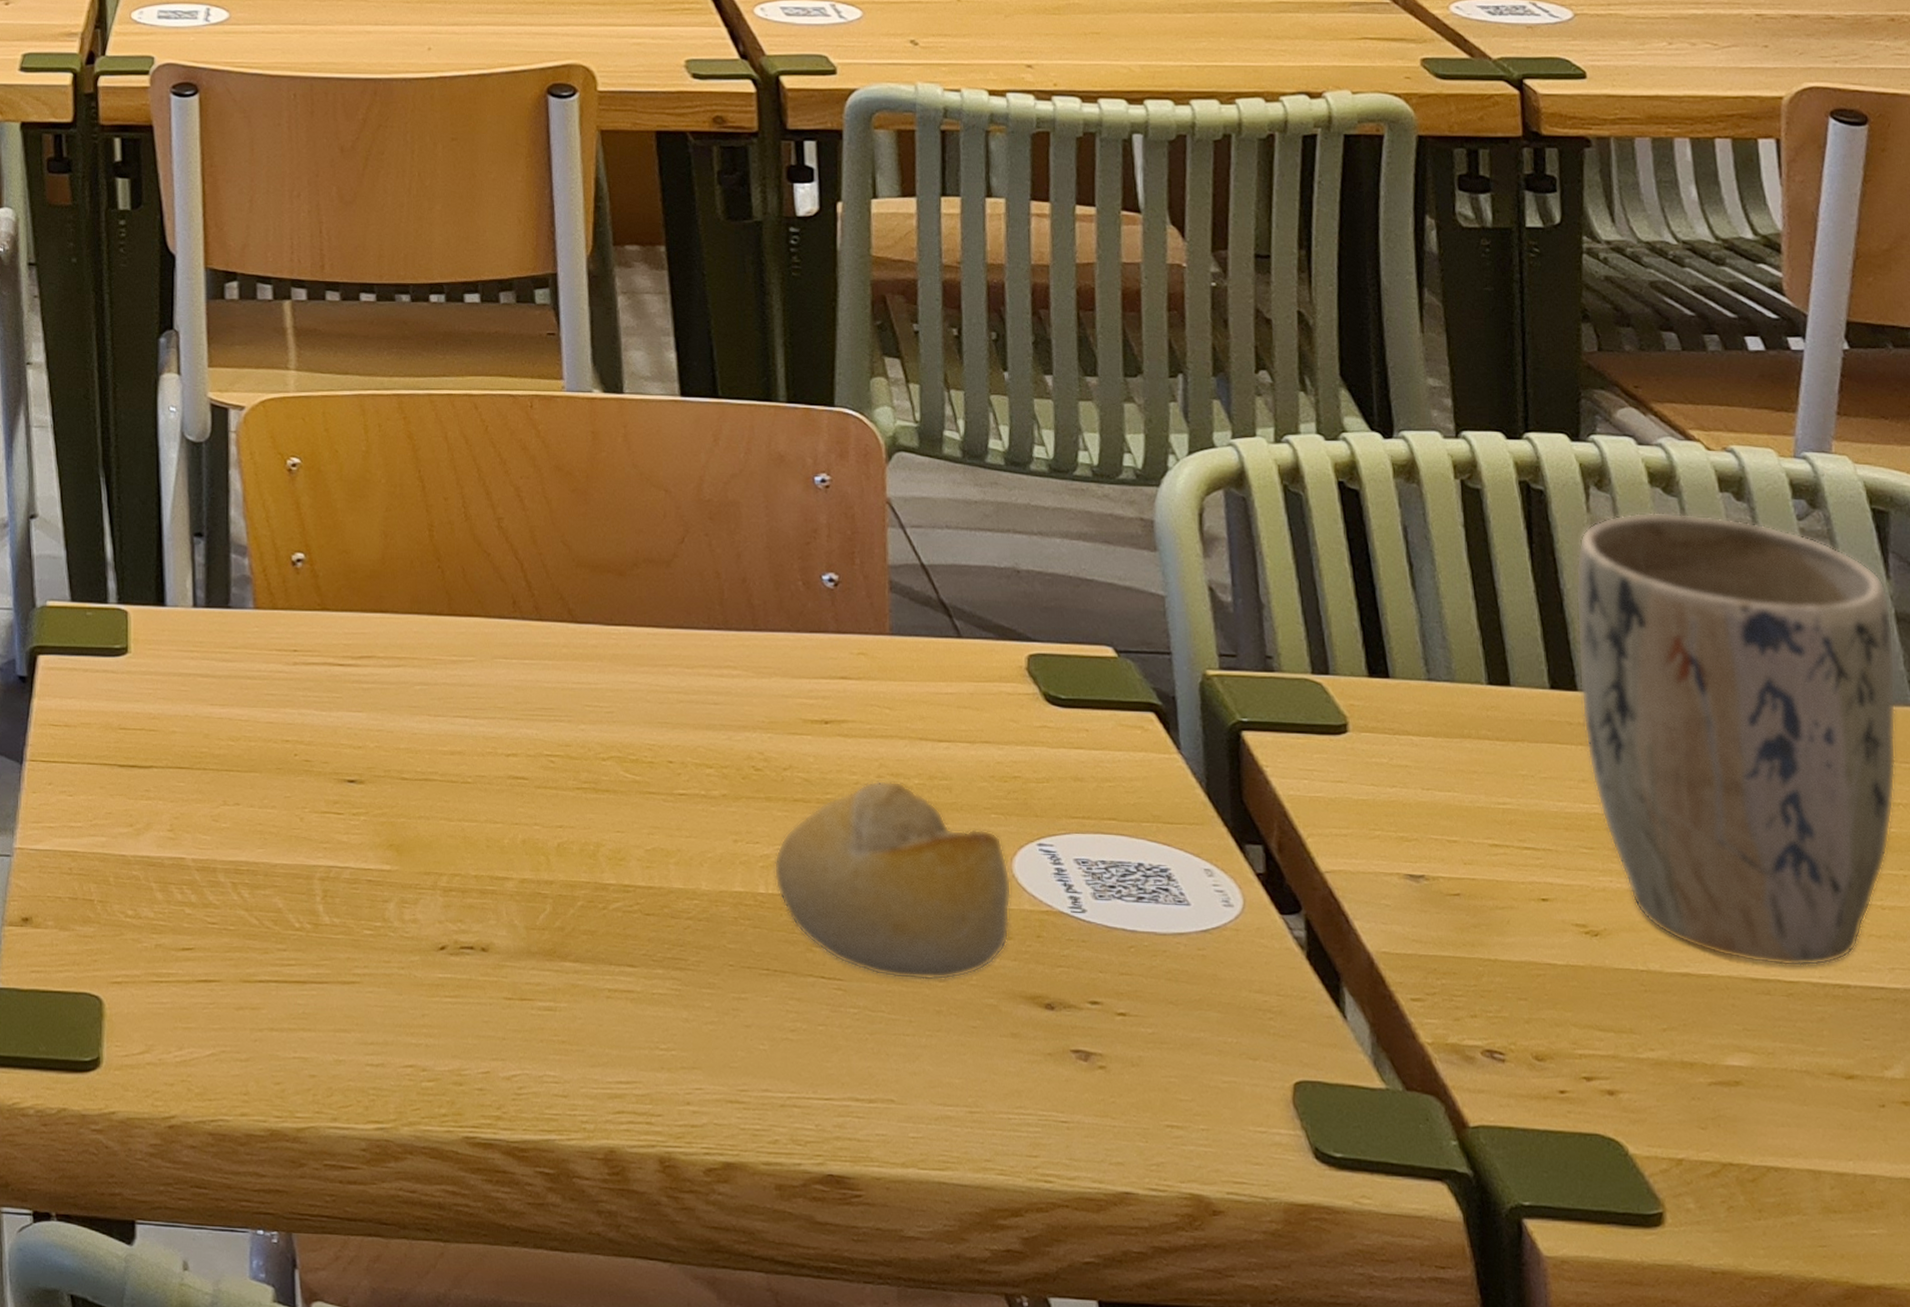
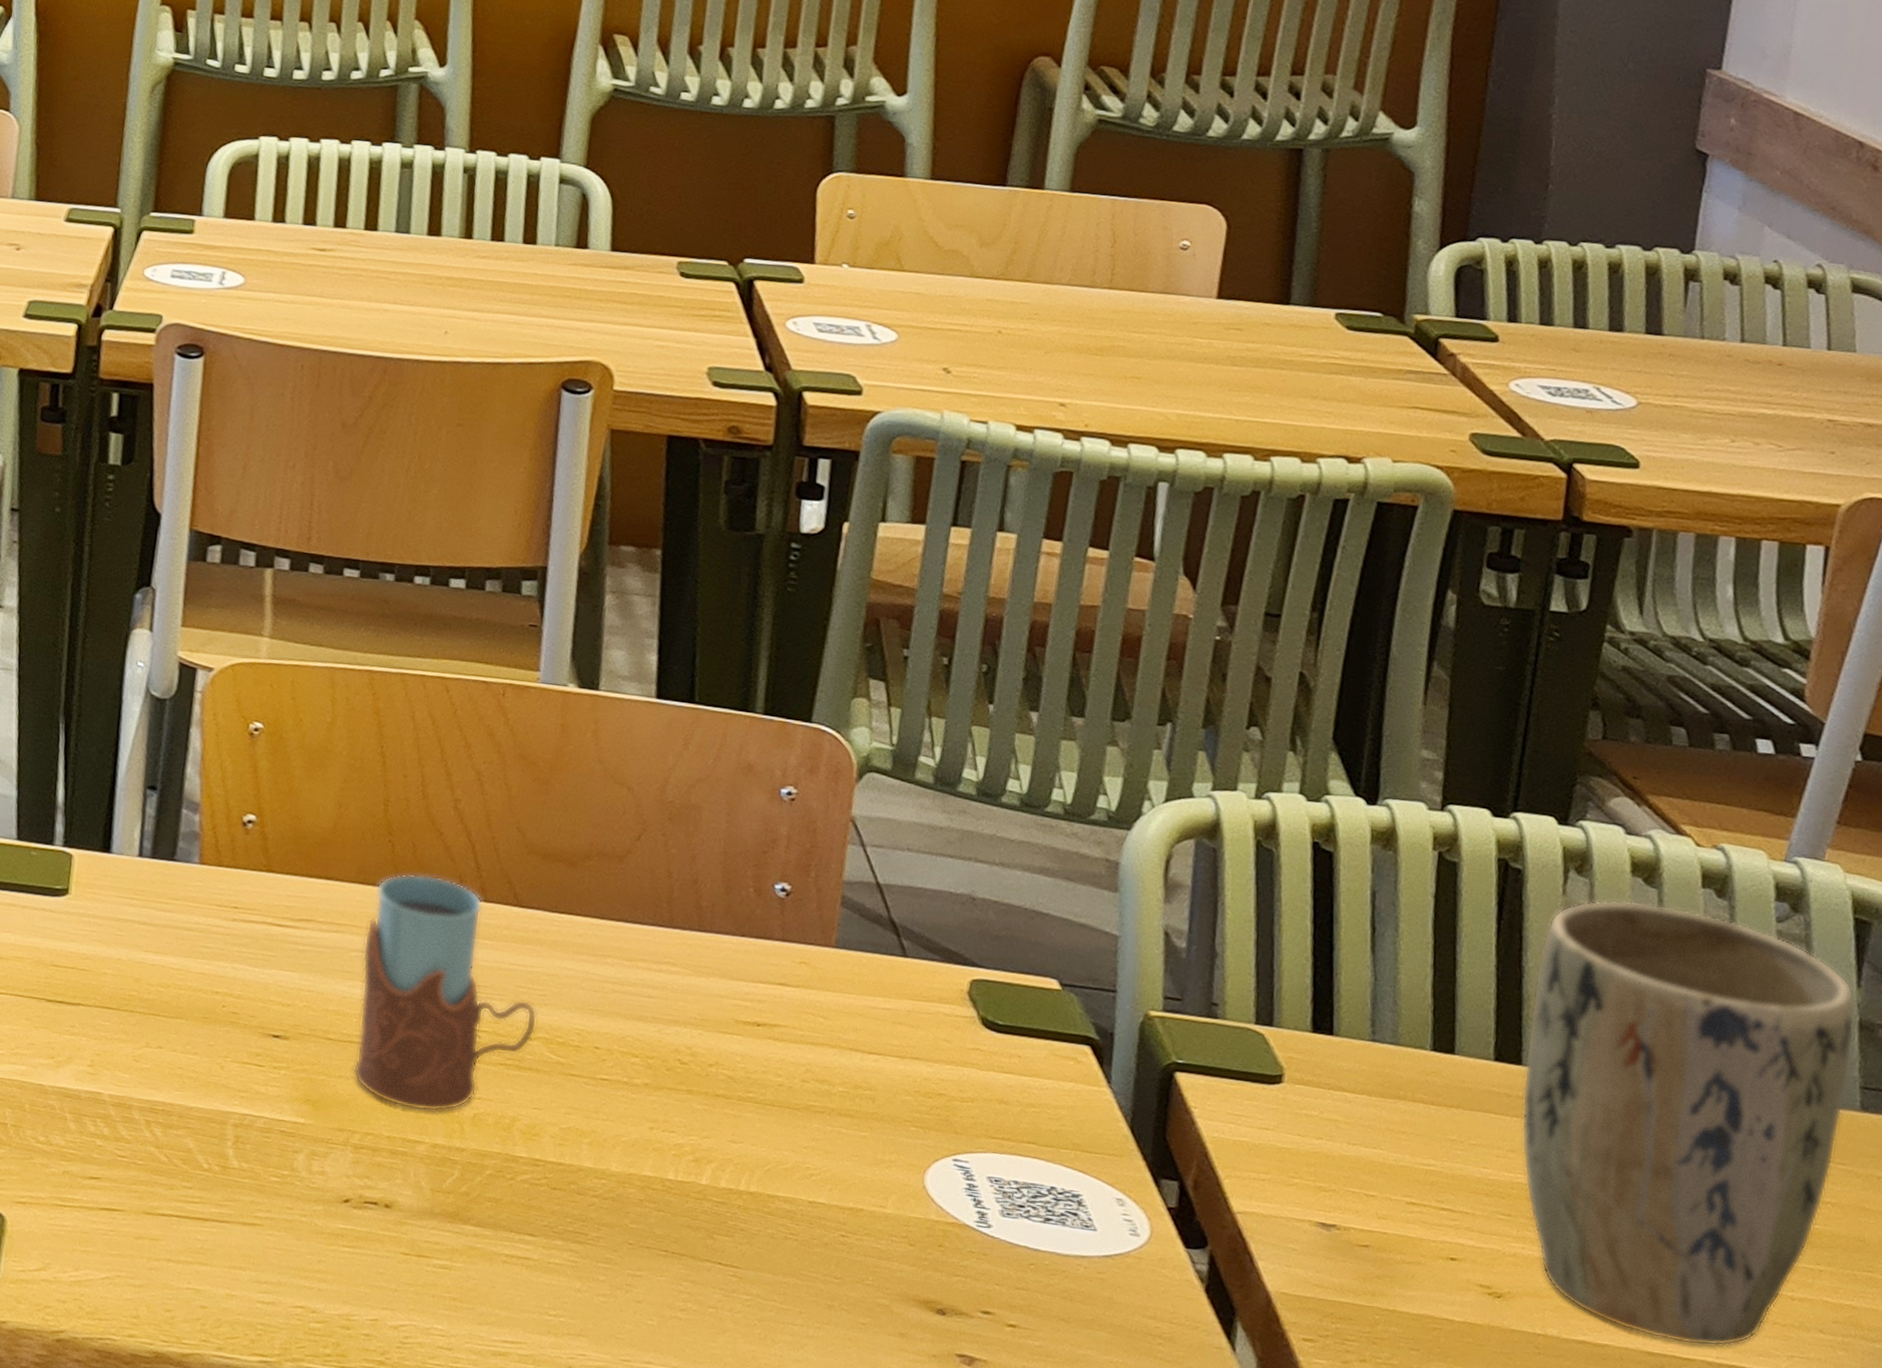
drinking glass: none [426,598,608,845] -> present [353,873,538,1112]
bread roll: present [773,780,1012,980] -> none [685,1084,921,1278]

